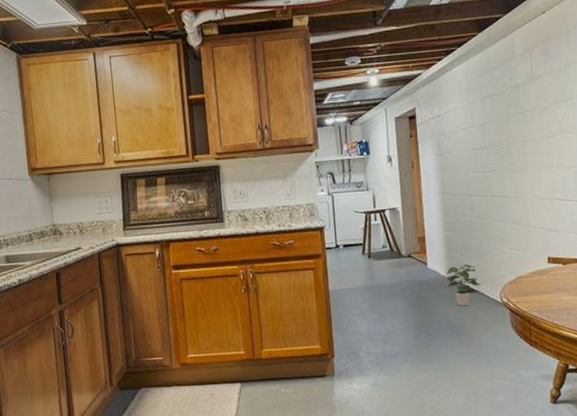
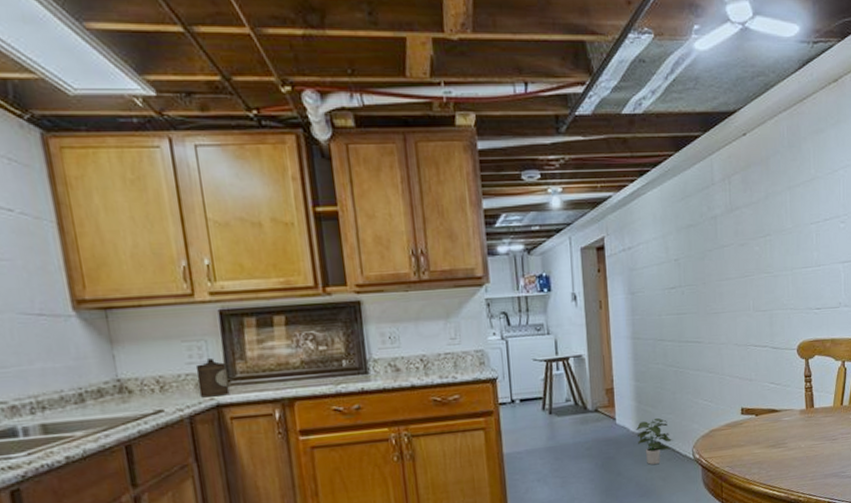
canister: none [103,210,125,239] -> present [195,358,230,398]

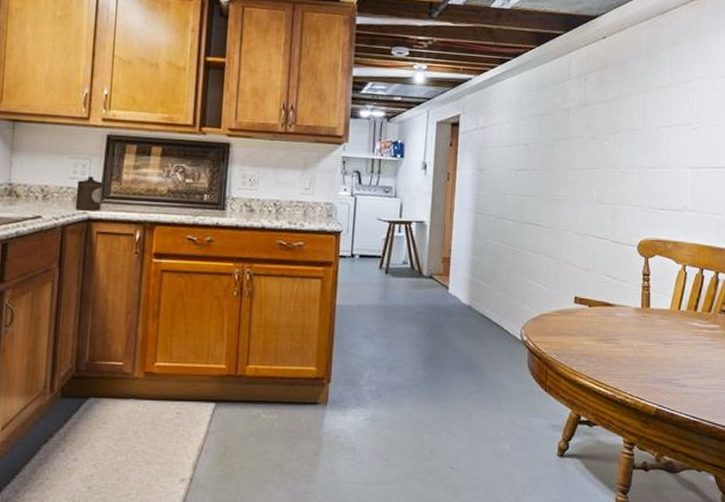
potted plant: present [636,418,673,465] -> none [467,294,503,340]

